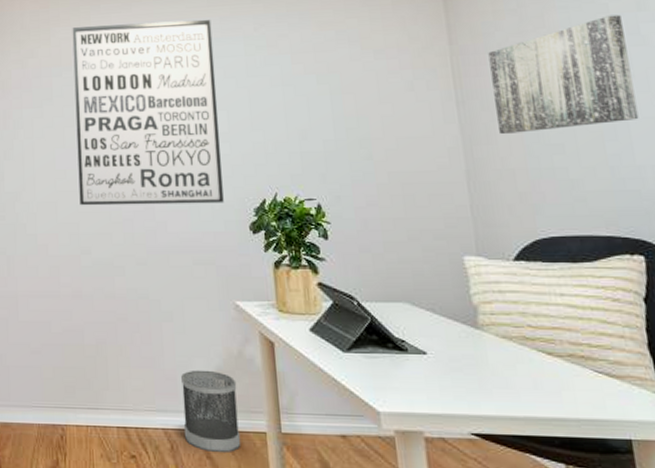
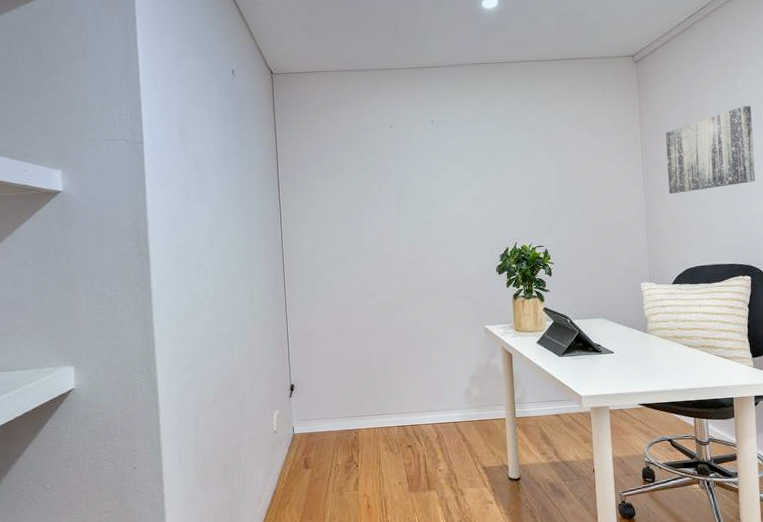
wall art: present [72,19,224,206] -> none [357,103,478,259]
wastebasket: present [181,370,241,454] -> none [445,378,488,437]

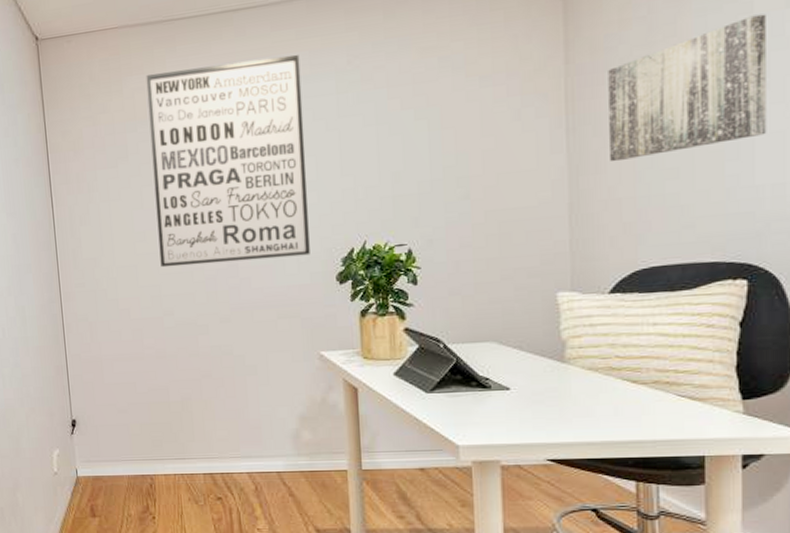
wall art: none [357,103,478,259] -> present [146,55,310,268]

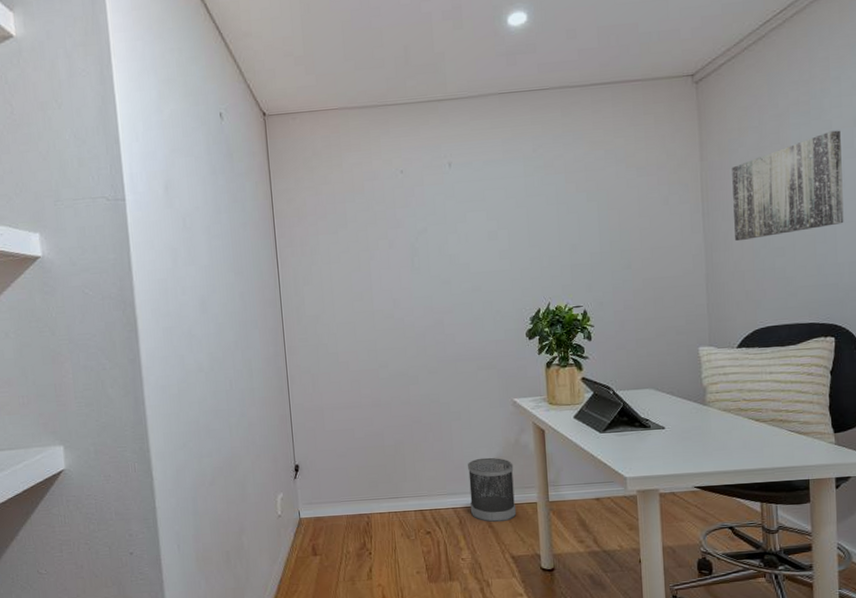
wall art: present [146,55,310,268] -> none [363,141,504,324]
wastebasket: none [265,417,323,491] -> present [468,457,517,523]

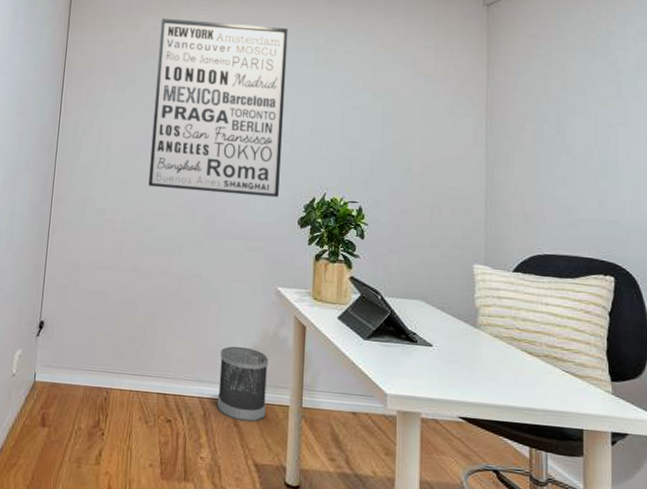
wall art: none [363,141,504,324] -> present [148,19,288,198]
wall art: present [732,130,844,240] -> none [517,70,627,163]

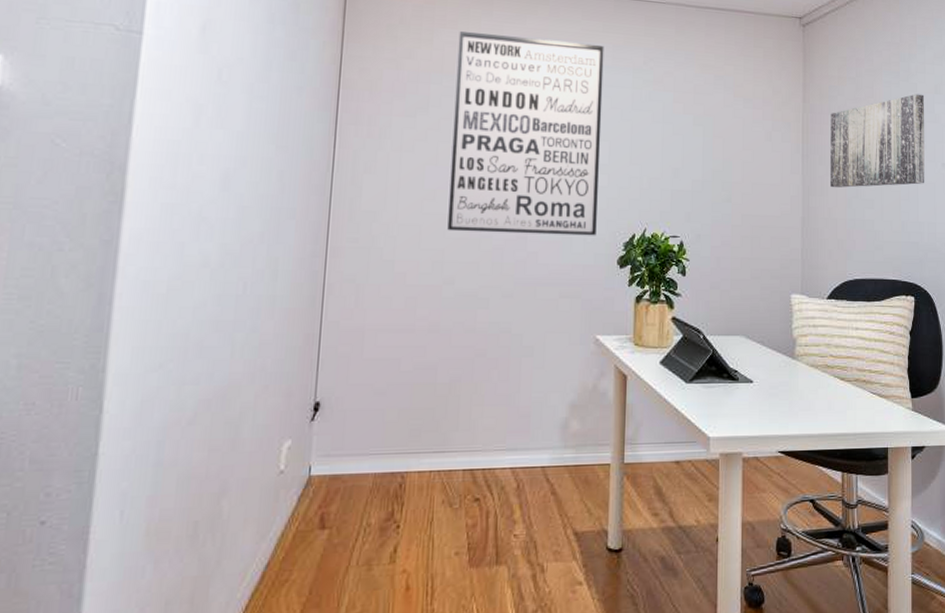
wastebasket: present [216,346,269,423] -> none [531,405,588,489]
wall art: none [517,70,627,163] -> present [830,94,925,188]

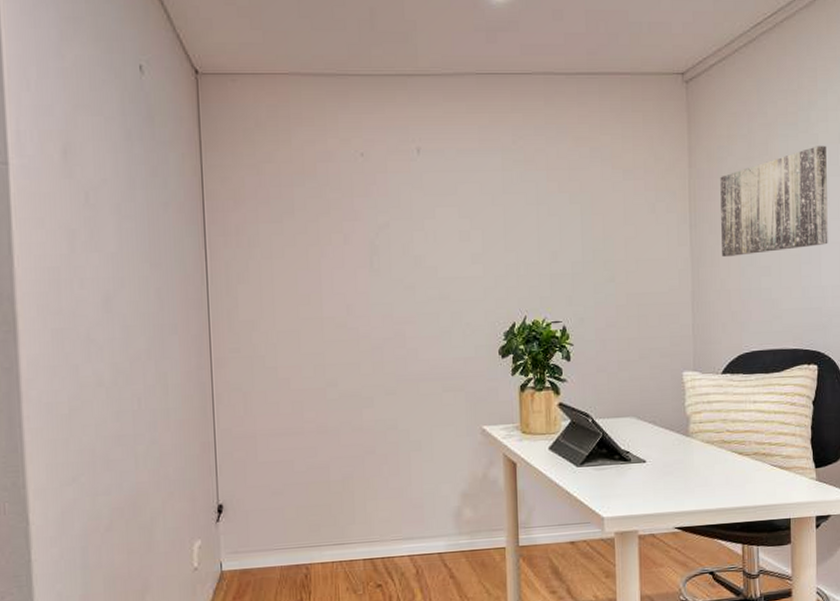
wall art: present [447,31,604,236] -> none [316,127,475,334]

